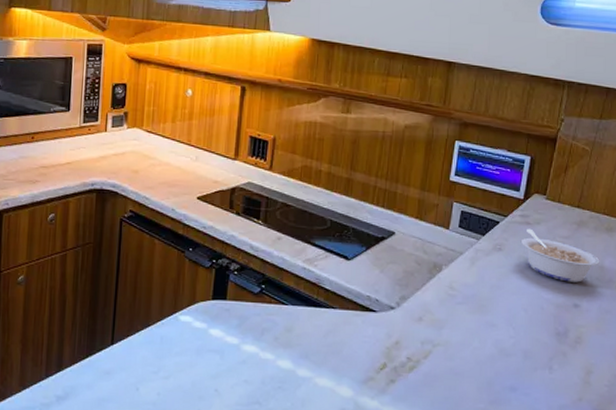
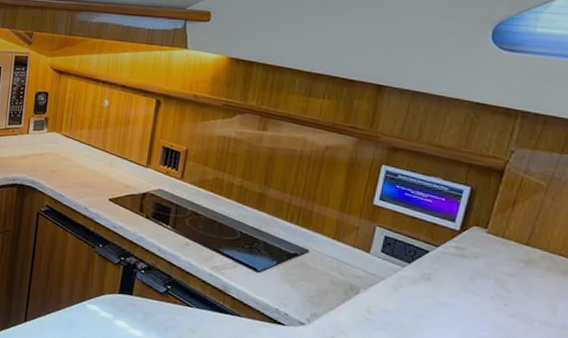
legume: present [520,228,600,283] -> none [453,261,552,324]

